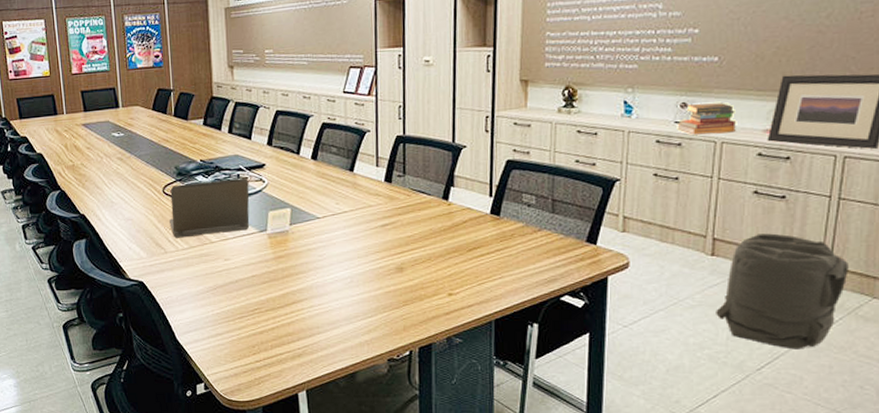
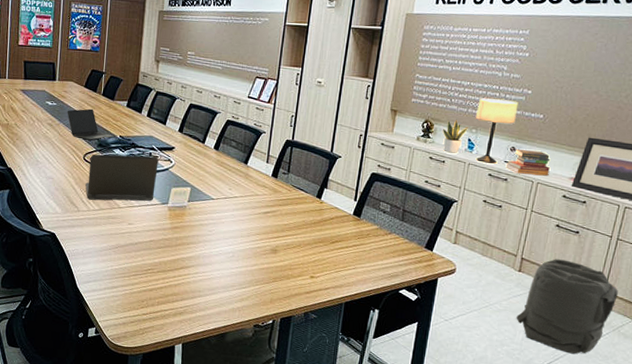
laptop: none [137,134,195,170] -> present [67,108,115,141]
potted plant: none [590,79,622,122] -> present [443,119,468,153]
table lamp: none [629,45,683,128] -> present [475,98,518,164]

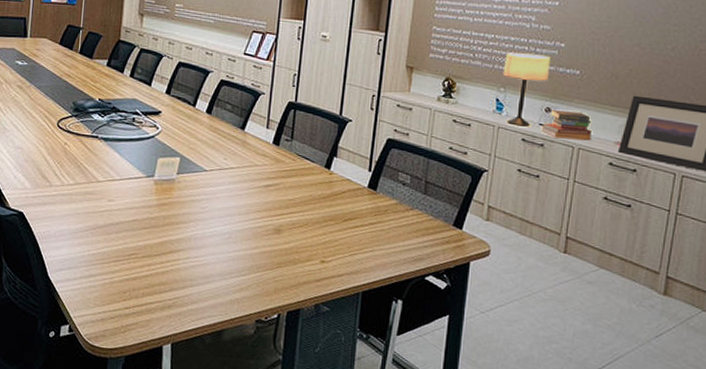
laptop: present [67,108,115,141] -> none [39,68,94,105]
laptop computer: present [84,154,159,201] -> none [58,120,143,174]
potted plant: present [443,119,468,153] -> none [467,76,495,115]
backpack: present [516,259,618,354] -> none [565,237,682,353]

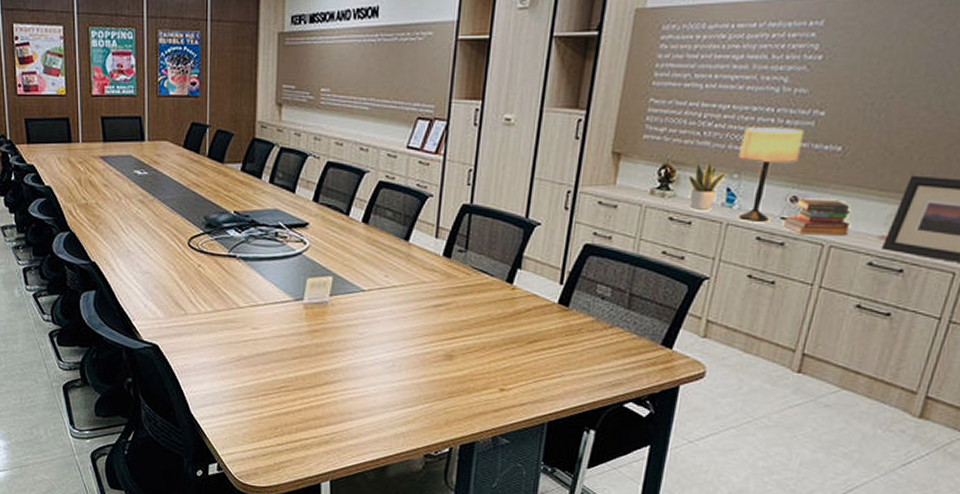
potted plant: none [467,76,495,115] -> present [689,160,727,210]

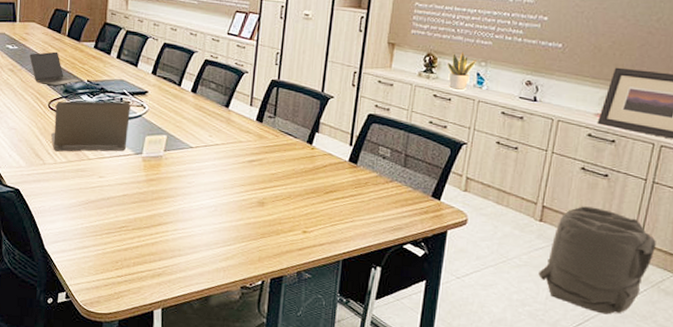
laptop: none [162,176,228,220] -> present [29,51,82,86]
laptop computer: none [192,237,288,300] -> present [50,101,131,152]
table lamp: present [737,127,804,222] -> none [484,27,533,100]
books: present [782,199,851,236] -> none [520,83,572,113]
backpack: none [792,353,947,483] -> present [538,206,656,314]

